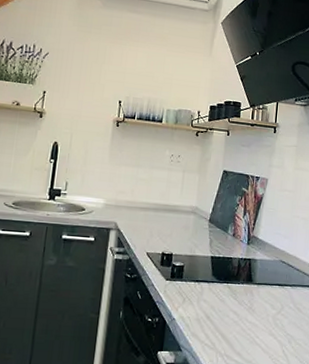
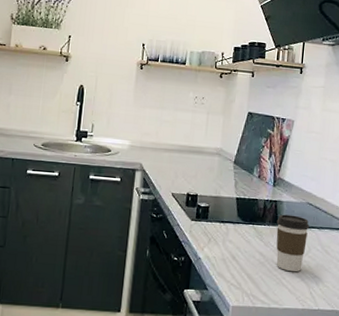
coffee cup: none [250,272,282,331] -> present [276,214,309,272]

